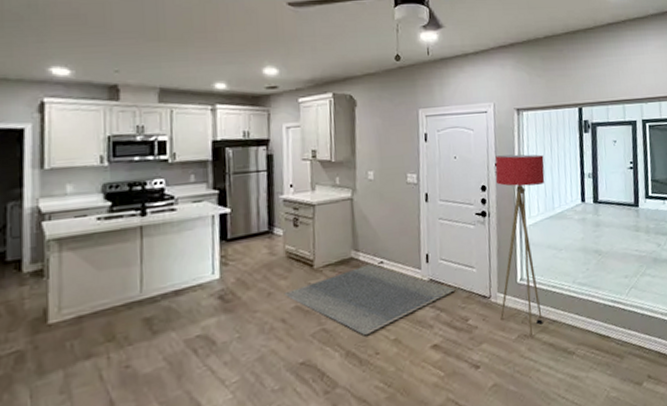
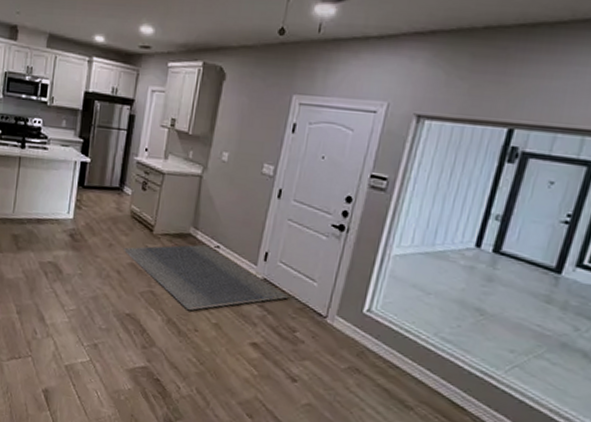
floor lamp: present [495,154,545,337] -> none [333,166,438,373]

